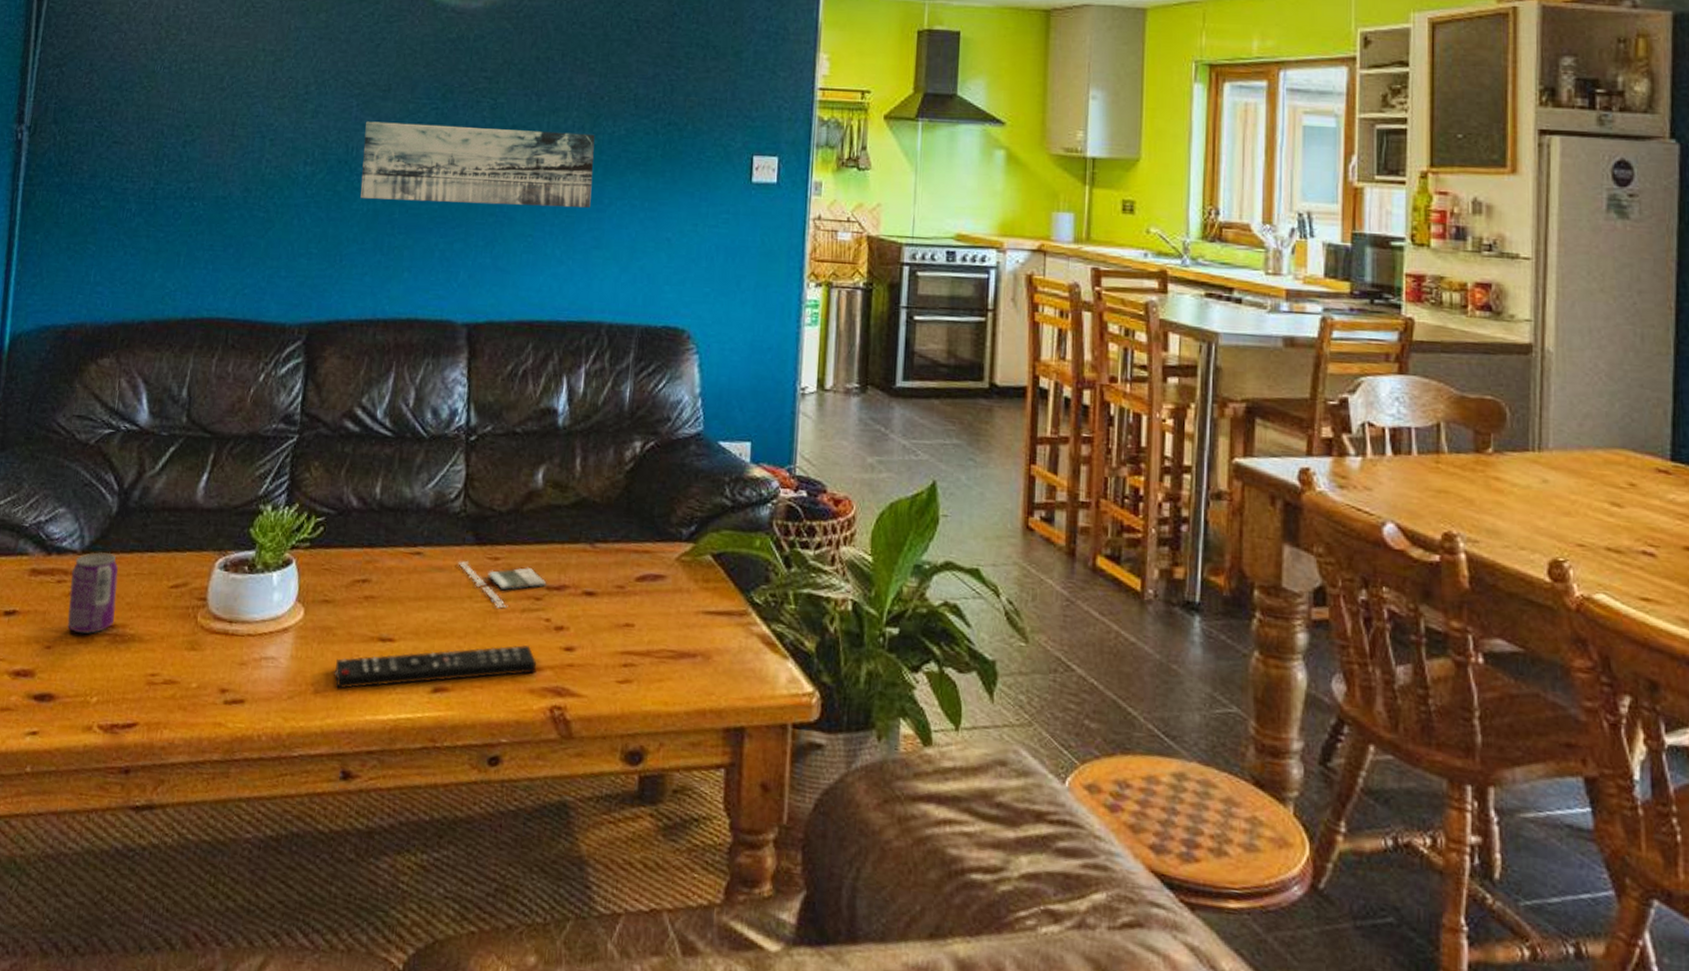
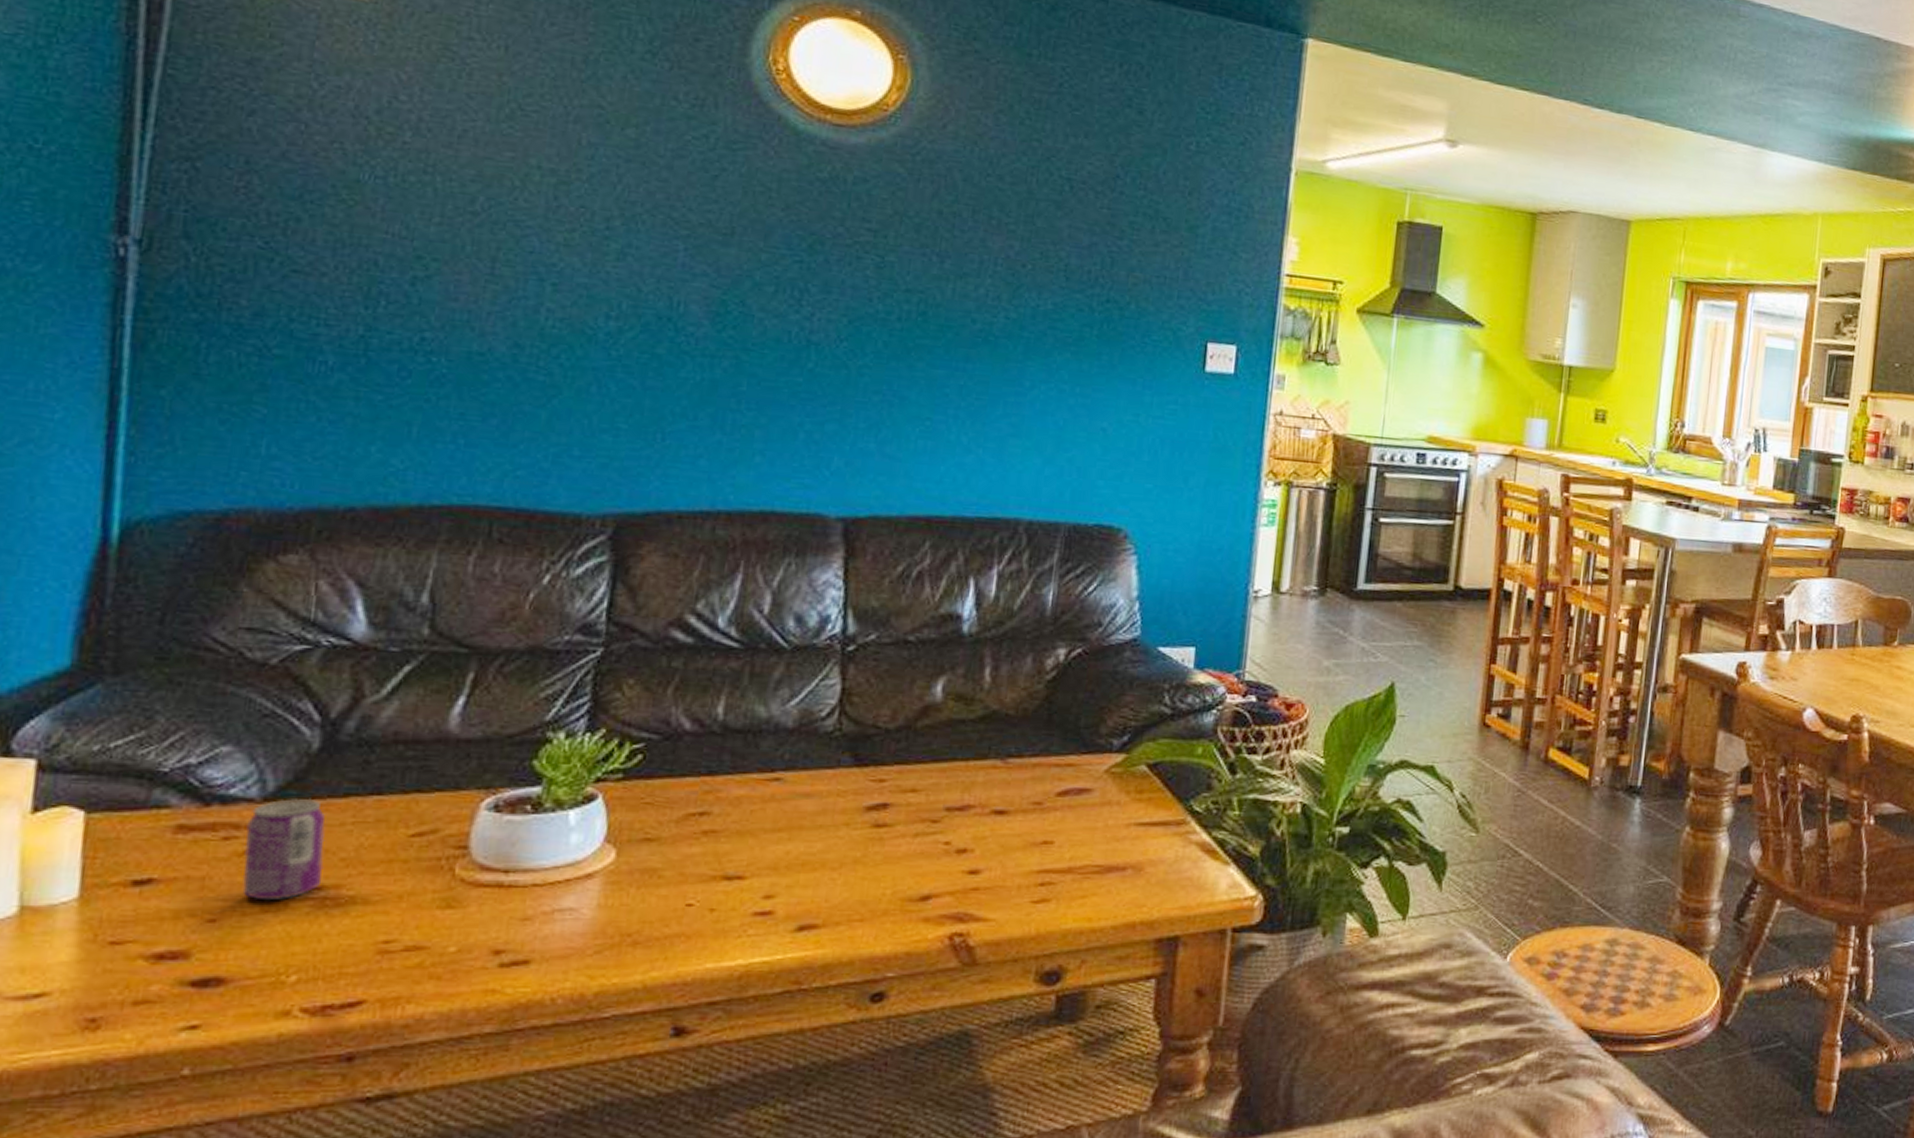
remote control: present [334,644,537,689] -> none [660,871,933,937]
wall art: present [360,121,595,208] -> none [691,270,1014,390]
magazine: present [458,561,547,609] -> none [831,785,947,835]

